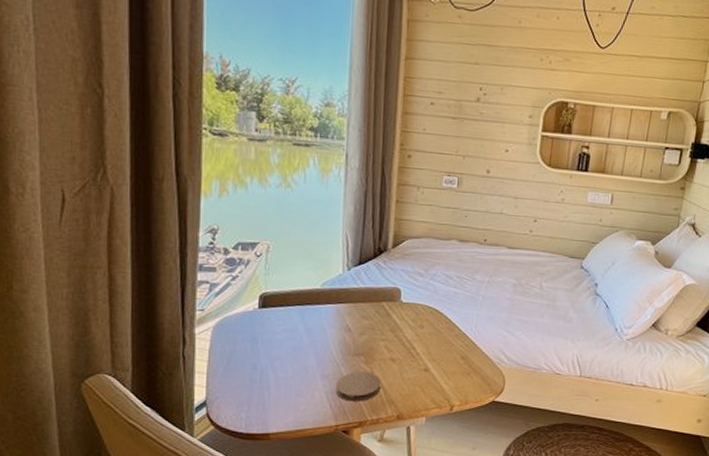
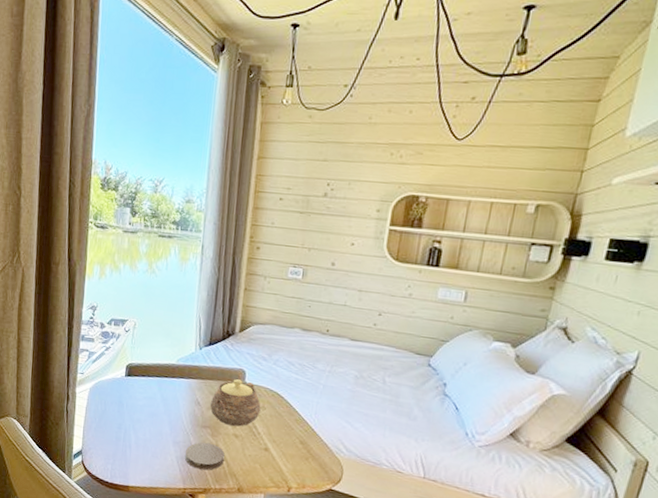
teapot: none [362,299,419,350] -> present [210,379,261,427]

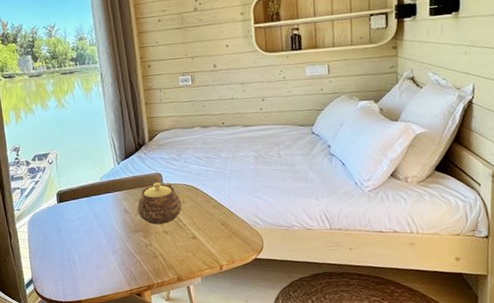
coaster: present [184,442,225,471] -> none [124,244,160,270]

